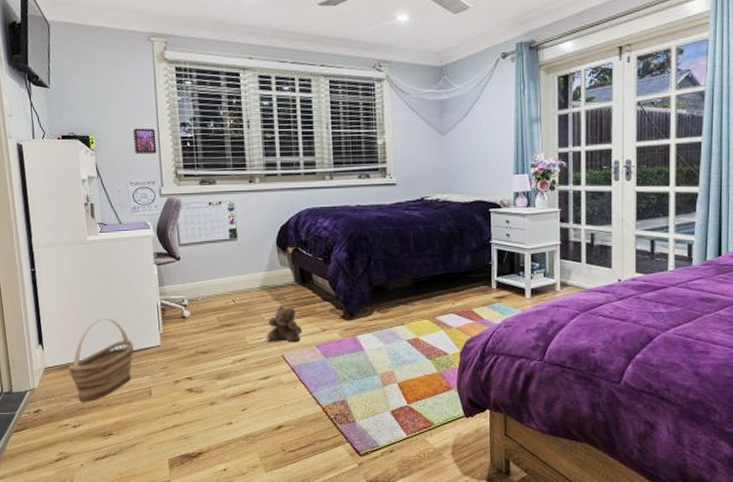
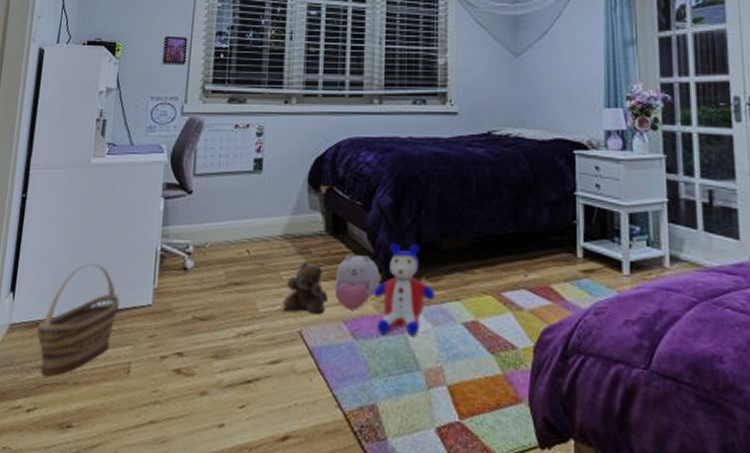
plush toy: none [306,298,342,338] -> present [334,255,380,310]
stuffed animal: none [337,287,385,352] -> present [373,244,435,336]

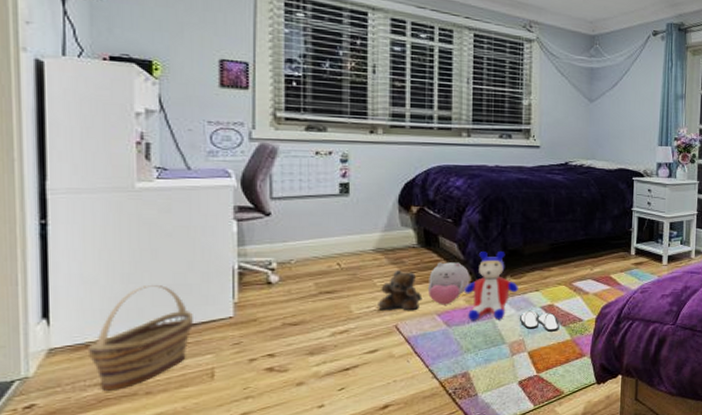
slippers: none [437,326,486,360] -> present [520,310,559,332]

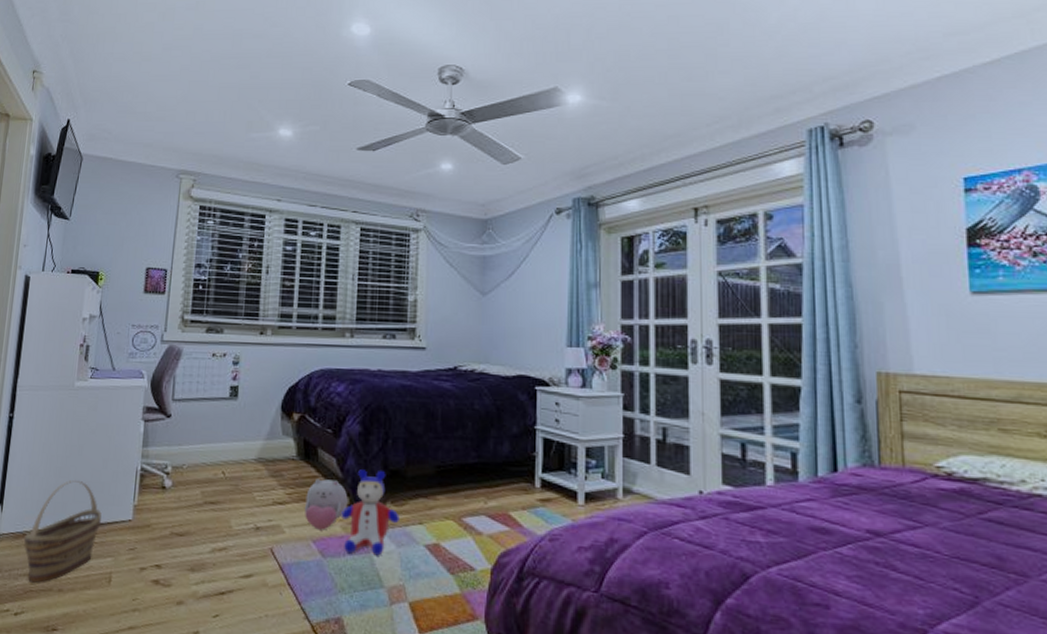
teddy bear: present [378,271,423,311] -> none [255,485,299,534]
slippers: present [520,310,559,332] -> none [400,548,446,580]

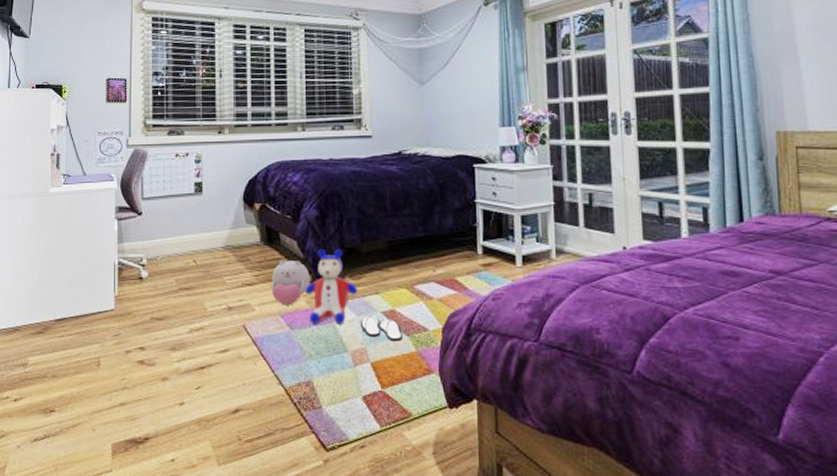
basket: present [24,480,102,584] -> none [17,278,86,373]
slippers: none [400,548,446,580] -> present [361,315,403,341]

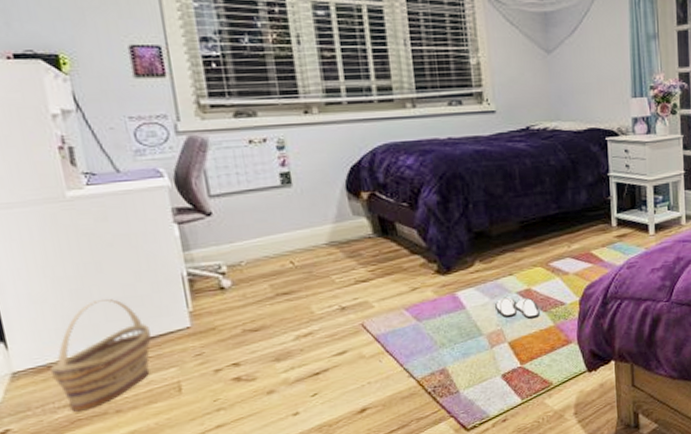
basket: none [17,278,86,373] -> present [50,299,151,412]
plush toy: present [271,260,310,306] -> none [390,250,436,299]
stuffed animal: present [305,250,358,325] -> none [431,234,490,313]

